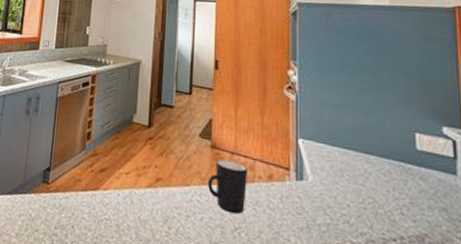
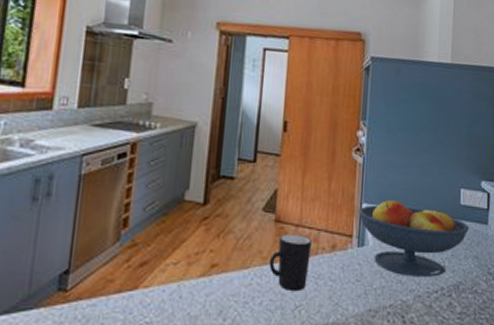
fruit bowl: none [295,137,431,224] -> present [358,199,469,277]

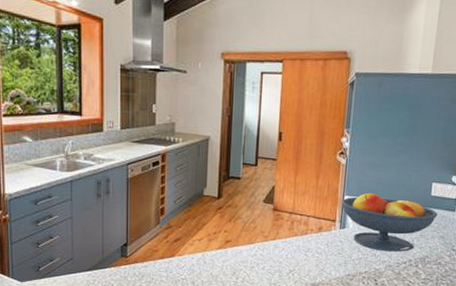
mug: present [269,234,313,292] -> none [269,219,303,261]

